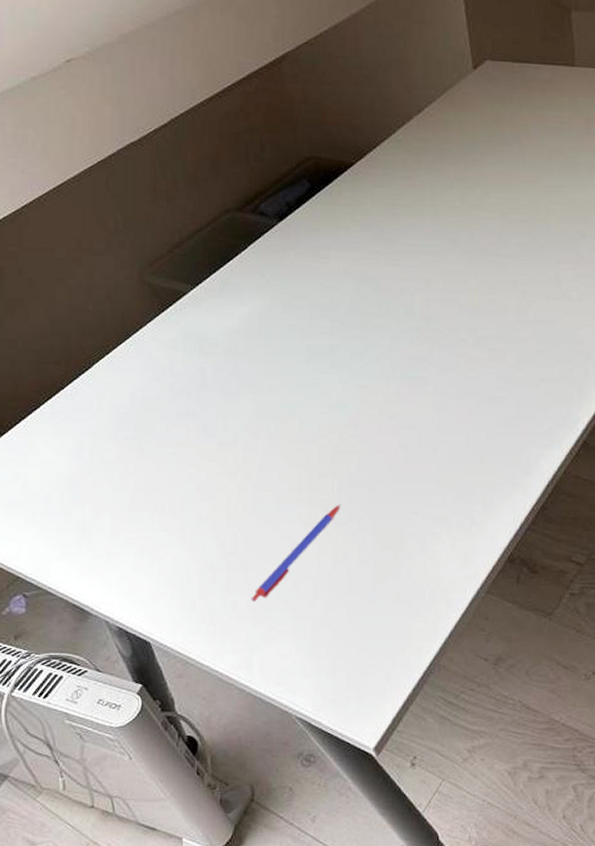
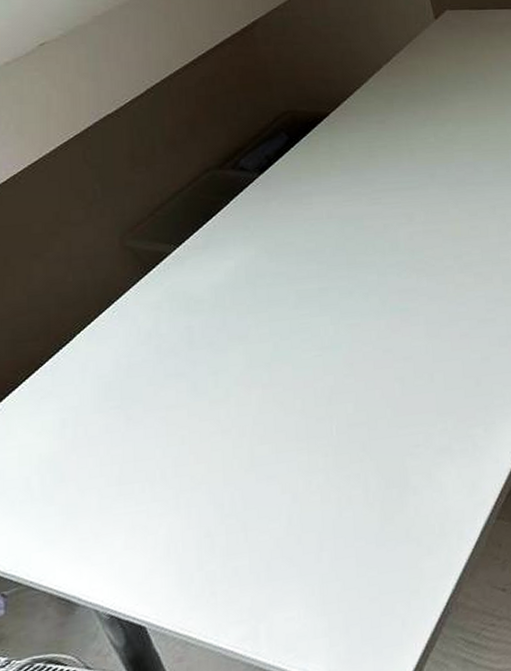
pen: present [251,505,341,603] -> none [253,448,341,565]

